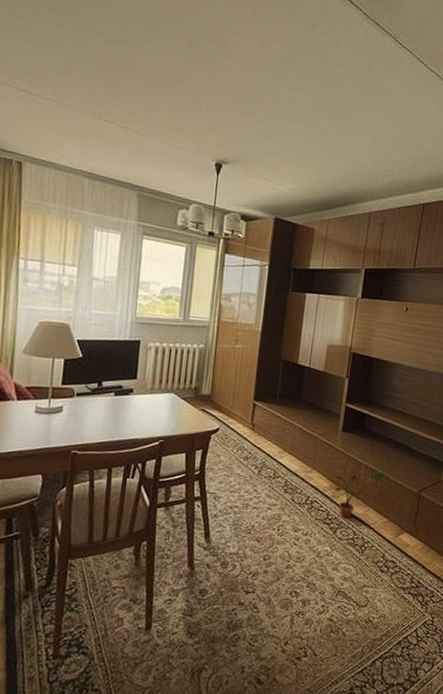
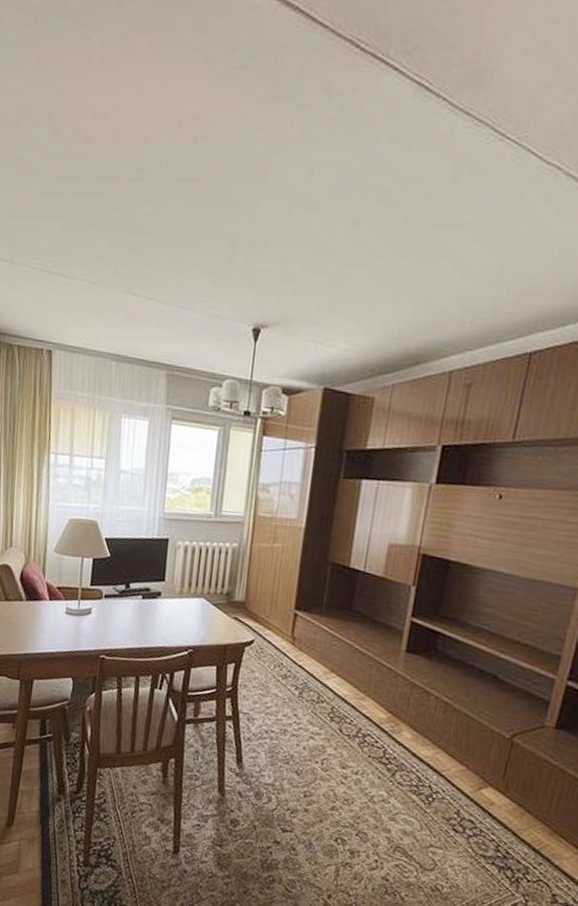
potted plant: present [334,472,385,518] -> none [394,705,463,760]

